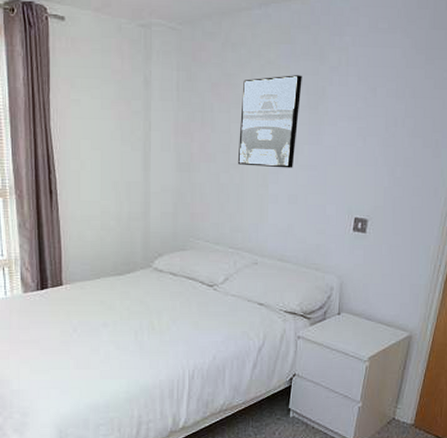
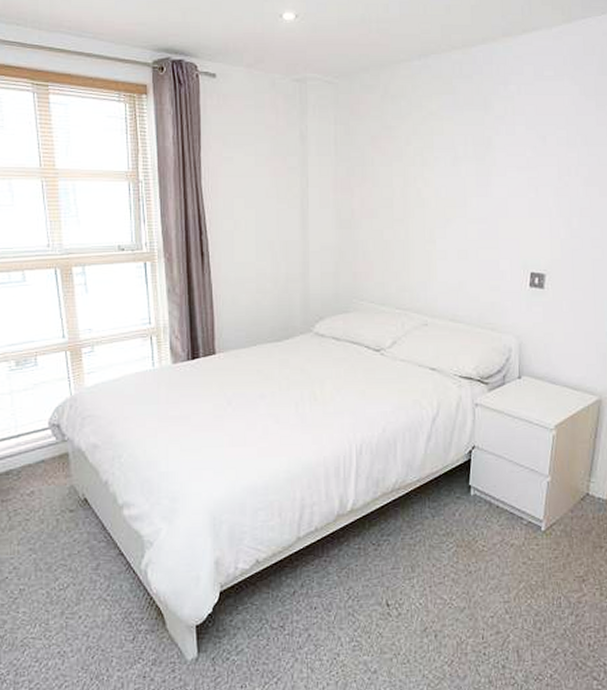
wall art: present [237,75,302,168] -> none [401,126,467,222]

